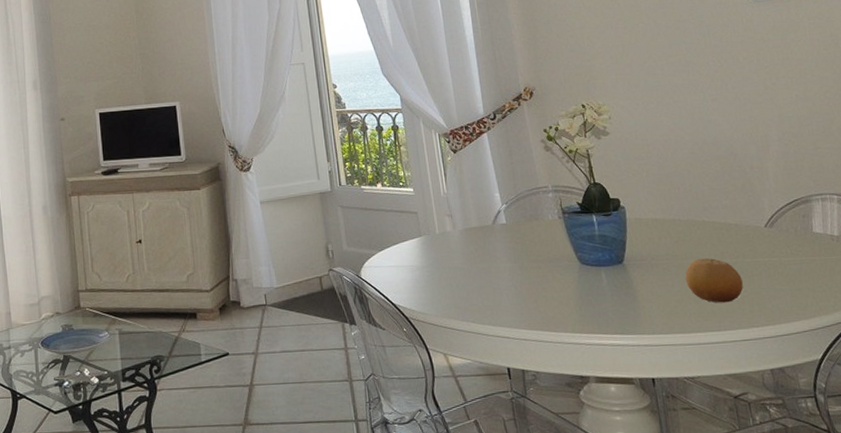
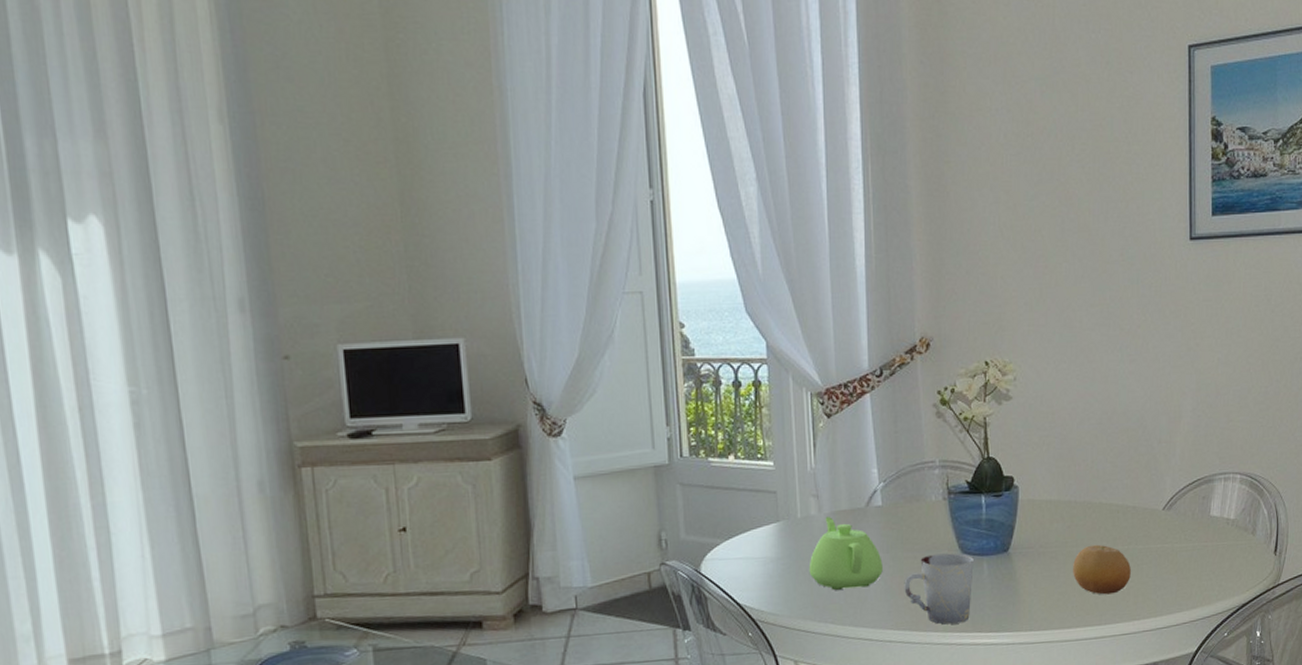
teapot: none [449,233,513,295] -> present [808,517,883,591]
cup: none [532,264,595,326] -> present [904,553,974,625]

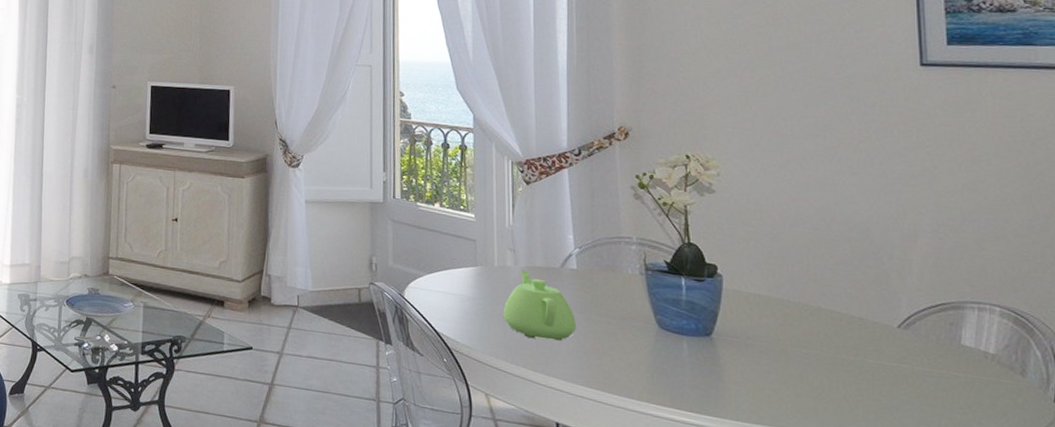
cup: present [904,553,974,625] -> none [597,323,672,396]
fruit: present [1073,544,1131,595] -> none [787,347,859,404]

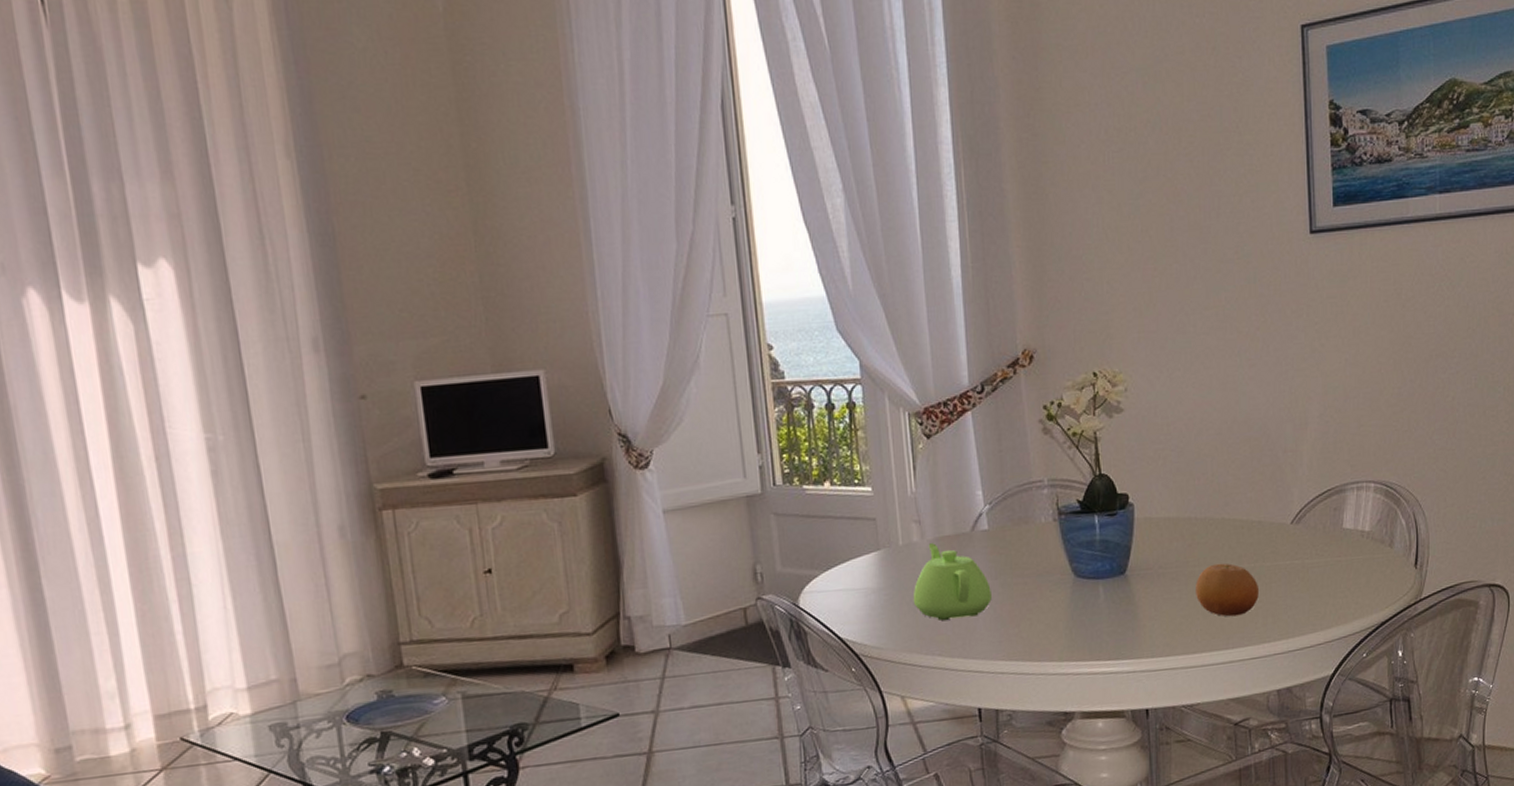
fruit: none [787,347,859,404] -> present [1196,563,1259,617]

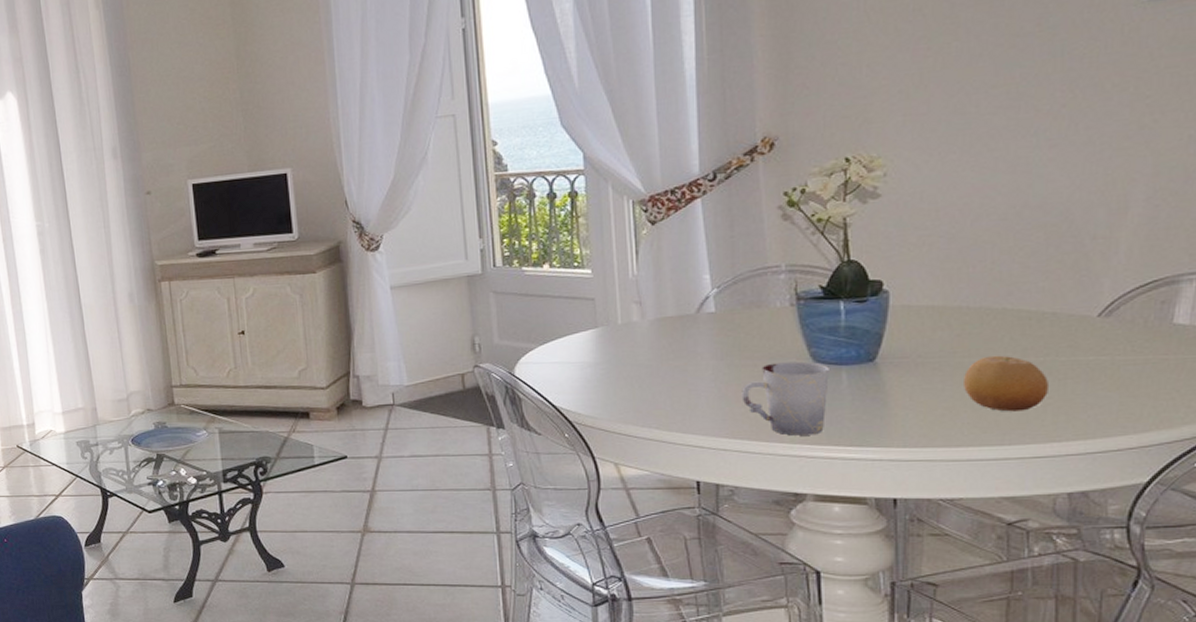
teapot: present [912,543,992,621] -> none [630,323,716,397]
cup: none [1015,577,1089,654] -> present [741,361,829,436]

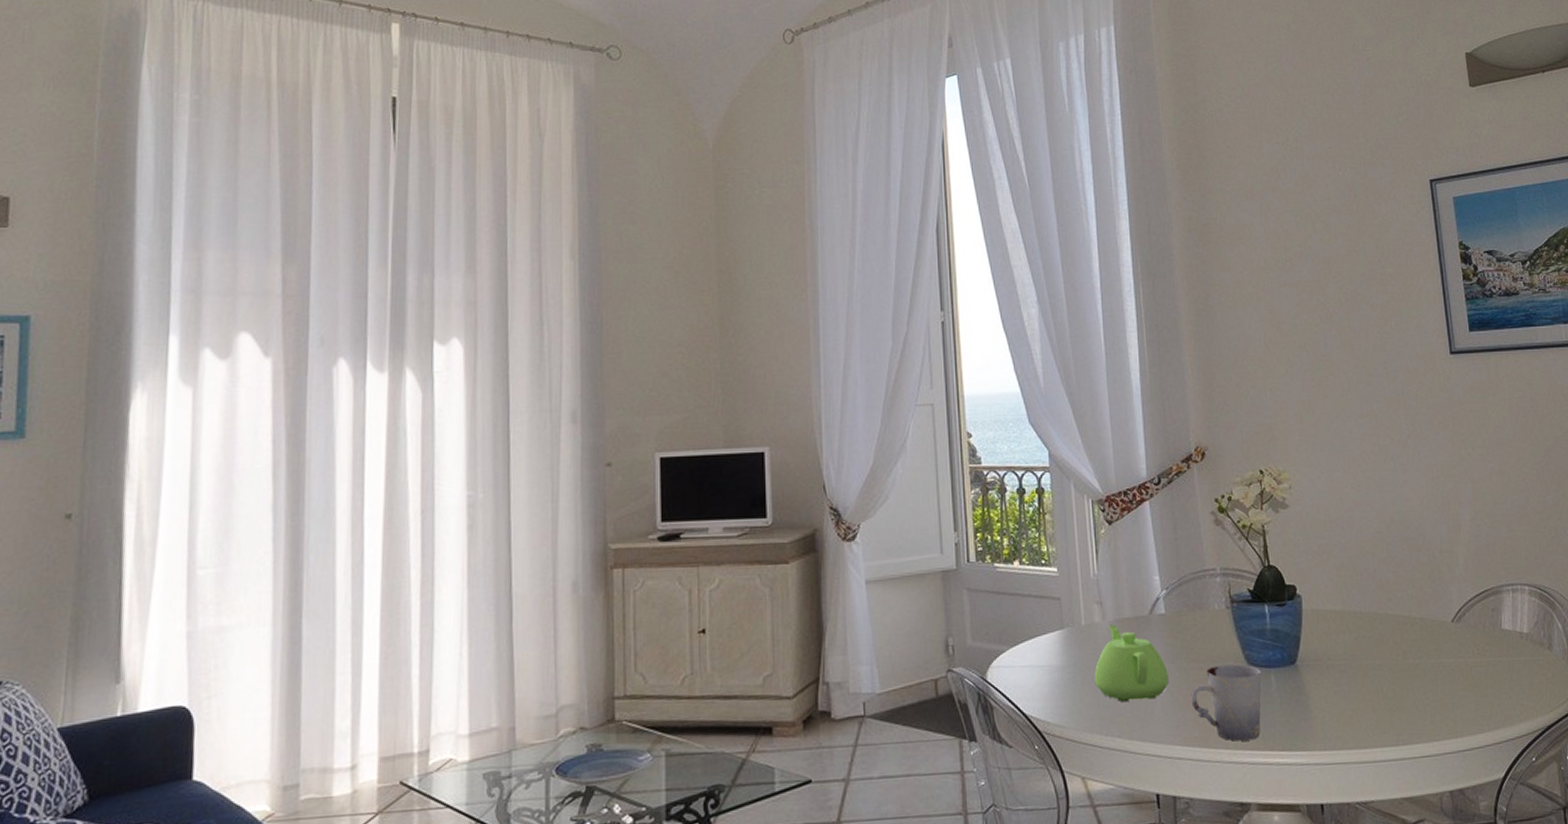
teapot: none [630,323,716,397] -> present [1094,624,1169,703]
fruit: present [964,355,1048,412] -> none [1364,657,1426,713]

